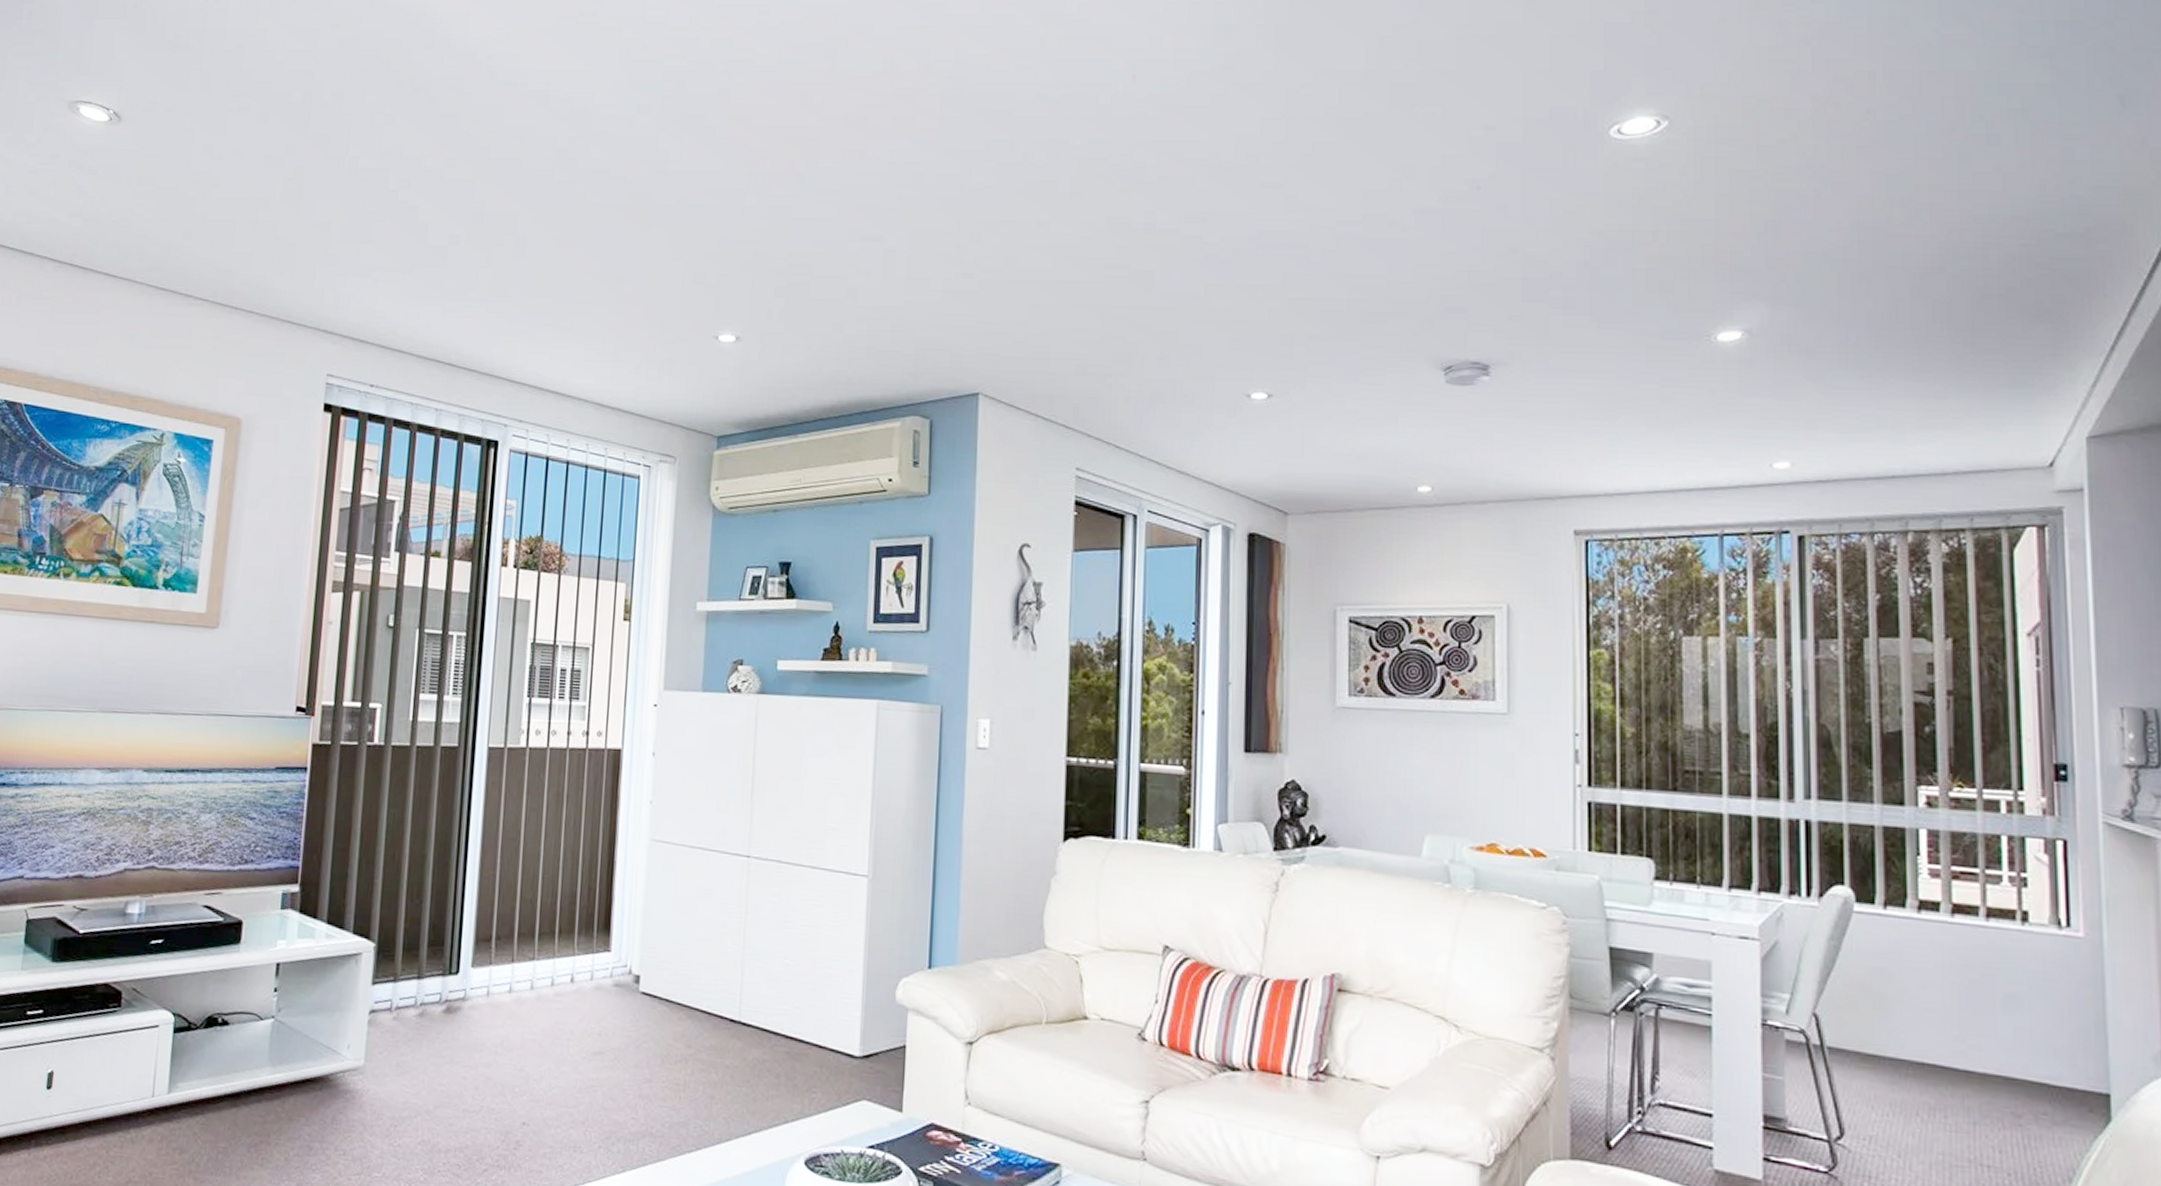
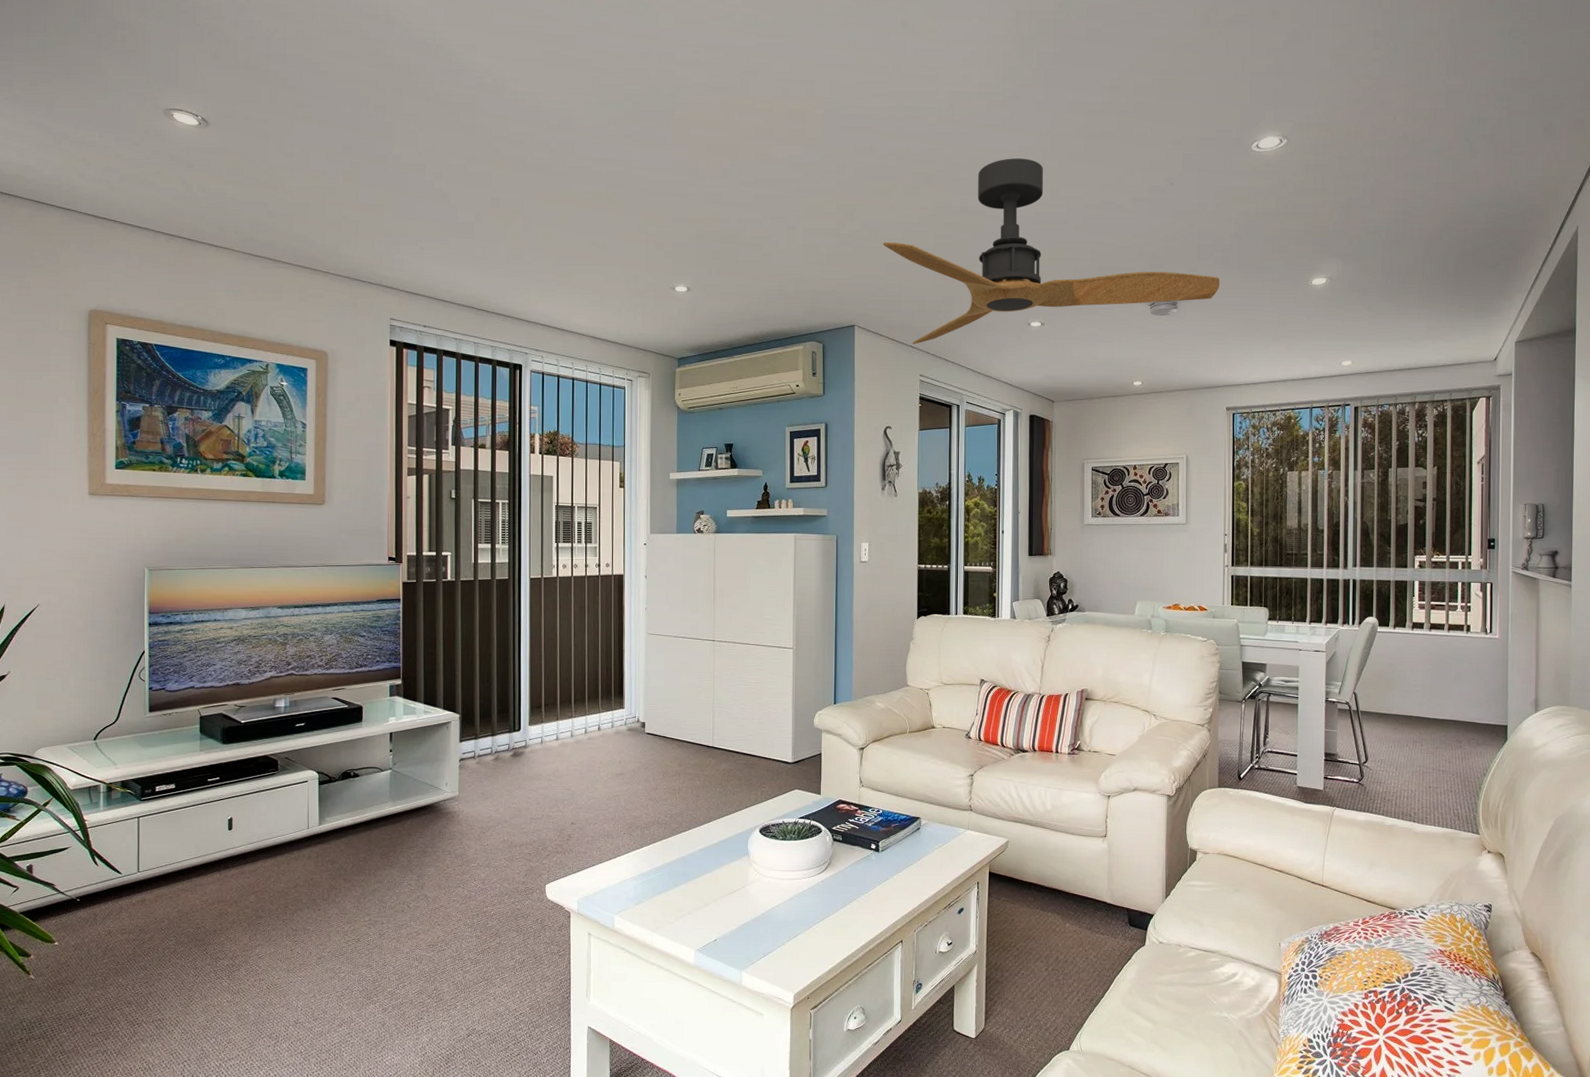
ceiling fan: none [1024,153,1561,423] -> present [882,158,1220,345]

